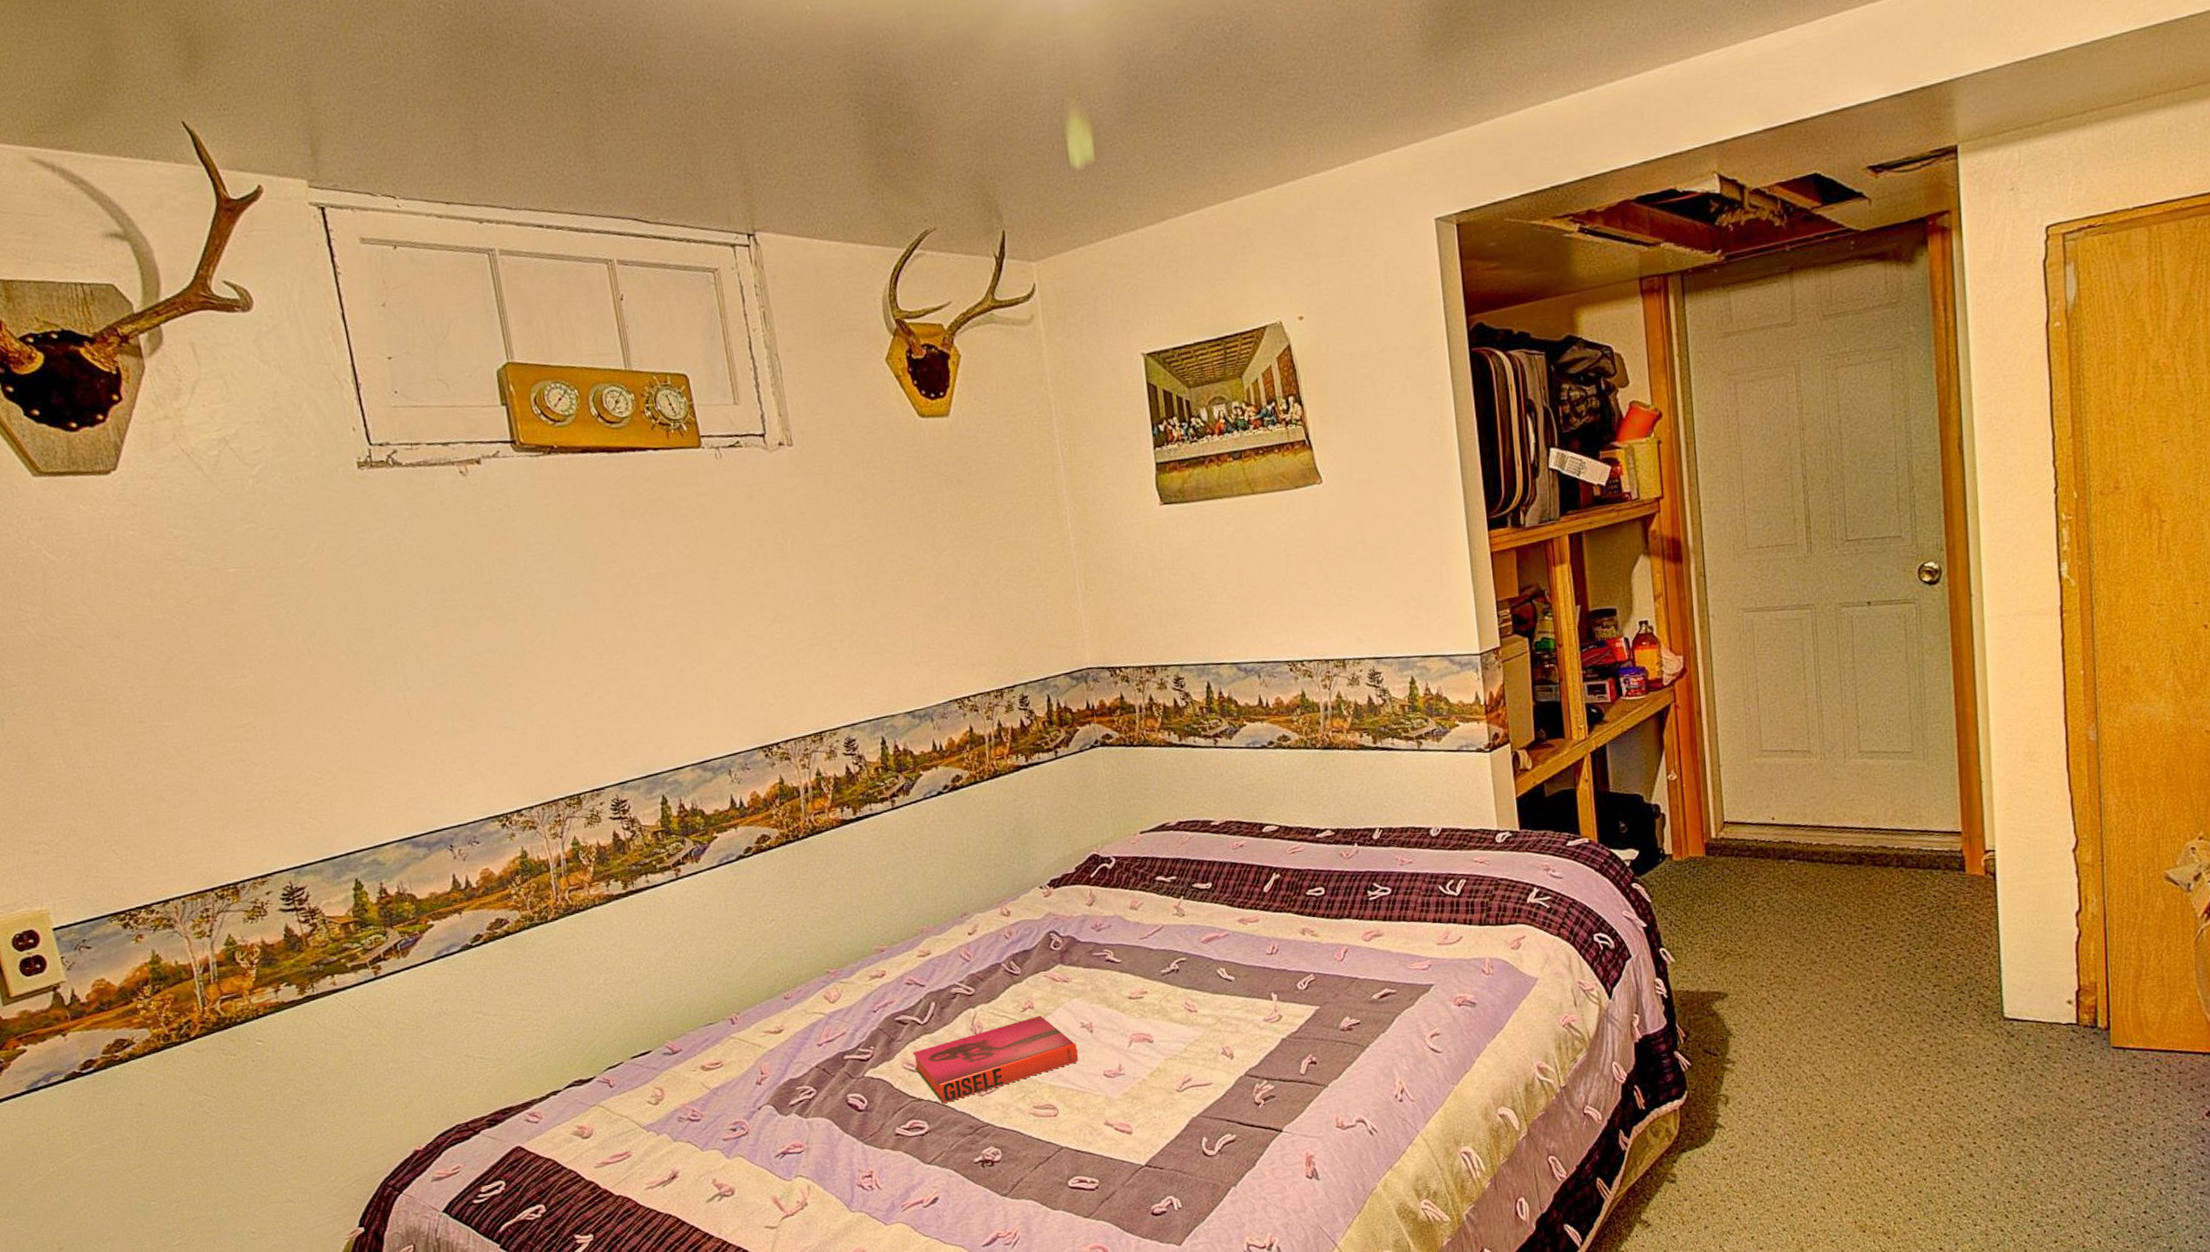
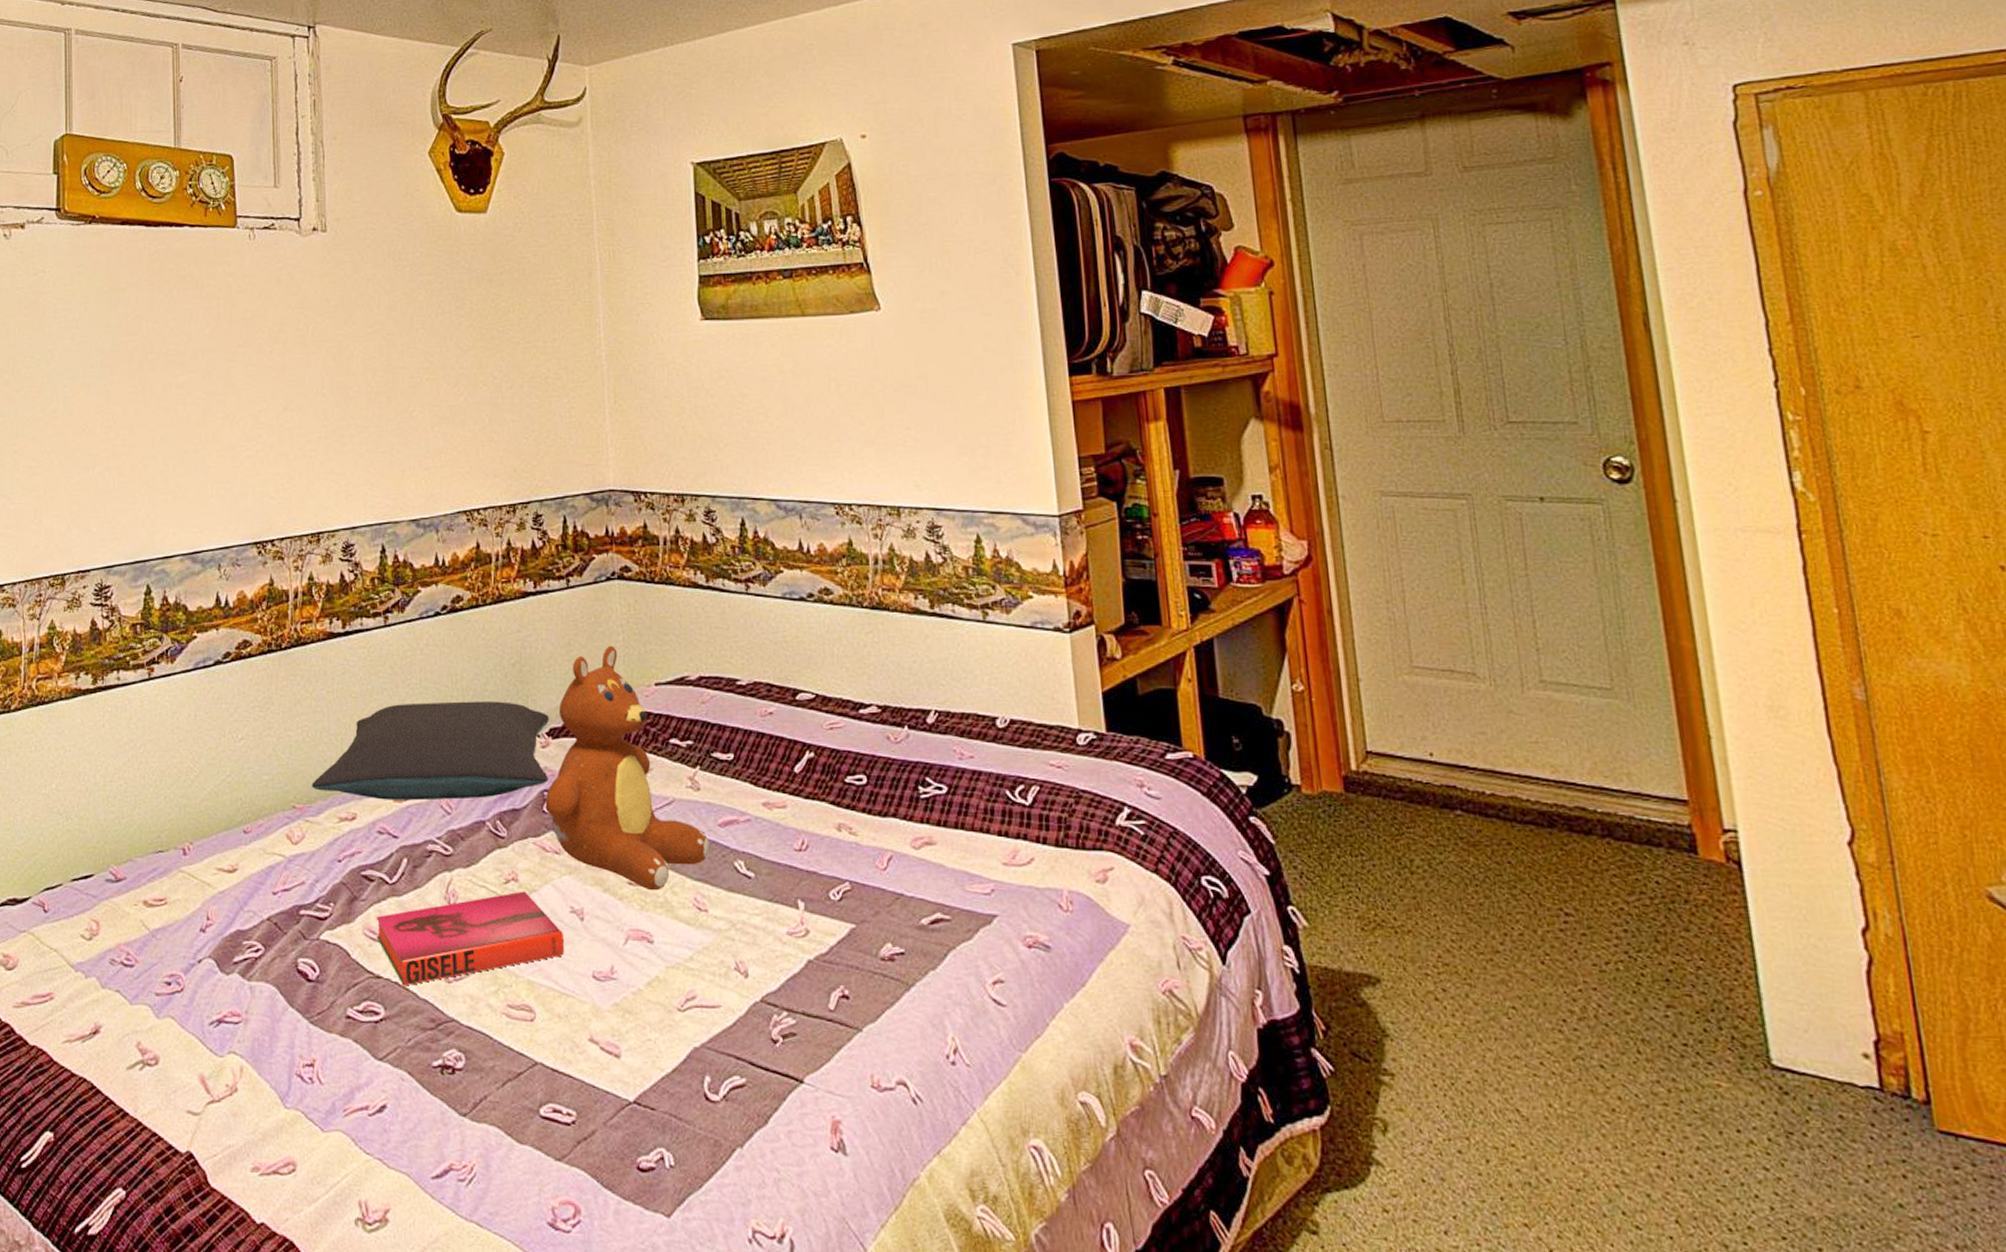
pillow: none [841,862,1053,957] -> present [312,701,549,801]
teddy bear: none [1051,804,1196,1002] -> present [545,645,710,891]

